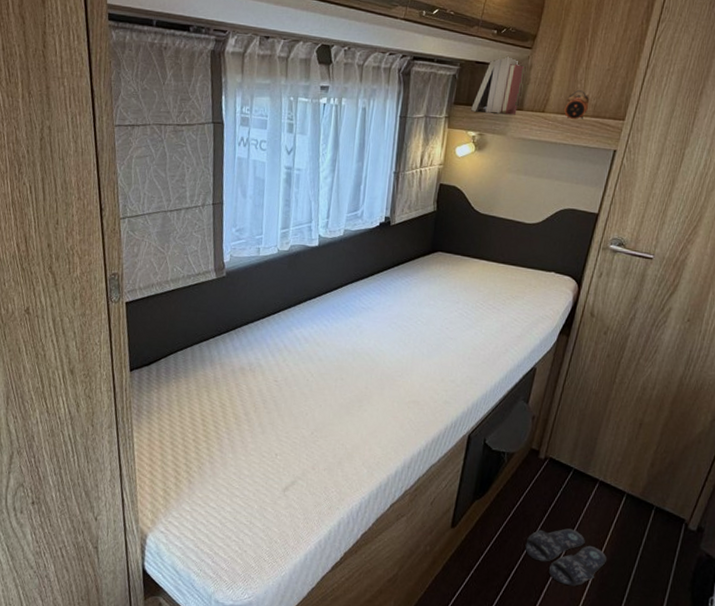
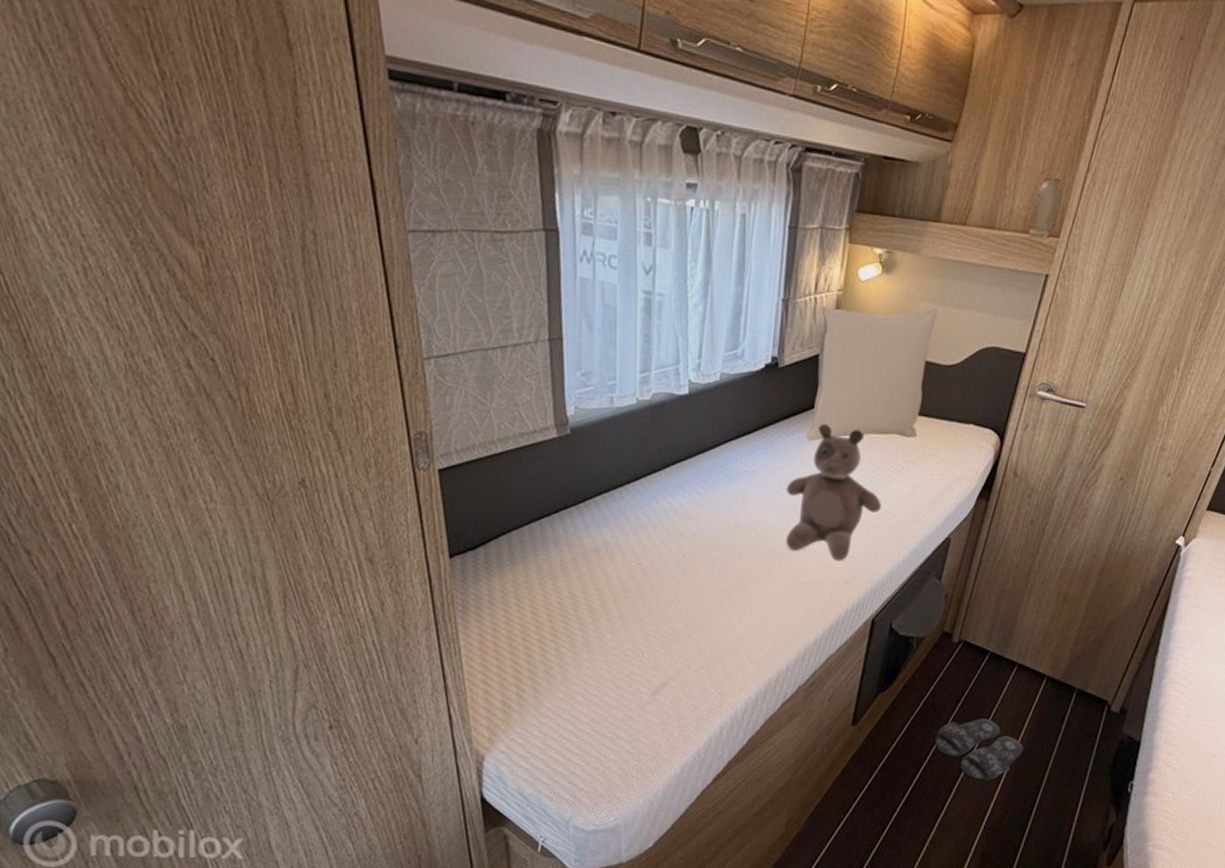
stuffed animal: none [395,269,476,385] -> present [785,423,881,561]
pillow: none [412,177,522,284] -> present [806,306,938,441]
books: present [471,54,524,115] -> none [877,148,943,228]
alarm clock: present [564,90,590,120] -> none [989,198,1020,236]
vase: none [598,74,626,122] -> present [1028,178,1062,240]

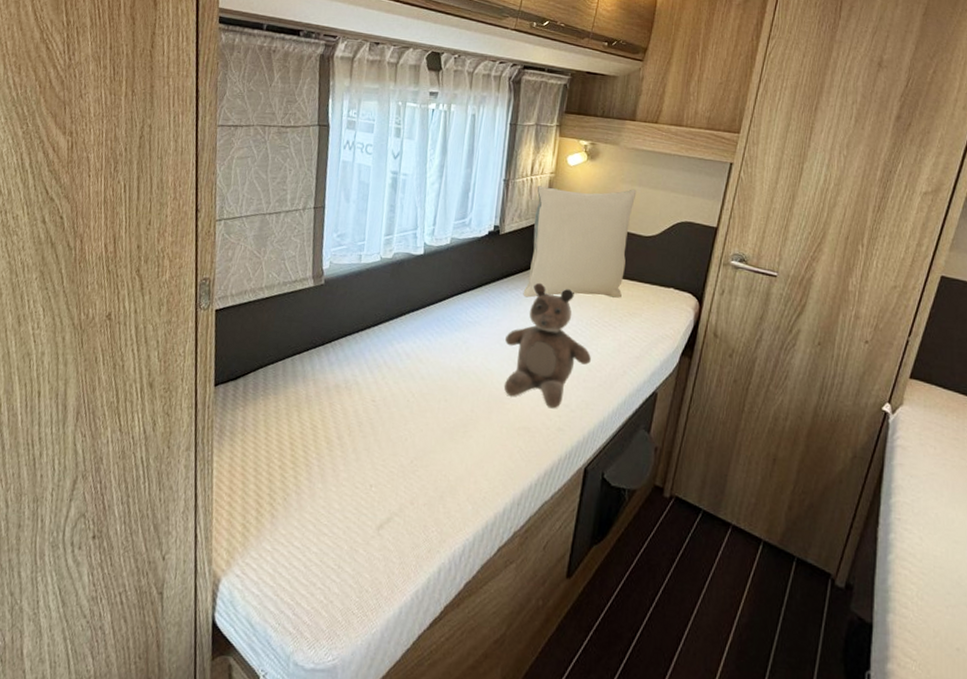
slippers: present [935,718,1023,781] -> none [651,582,744,654]
vase: present [1028,178,1062,240] -> none [712,87,739,135]

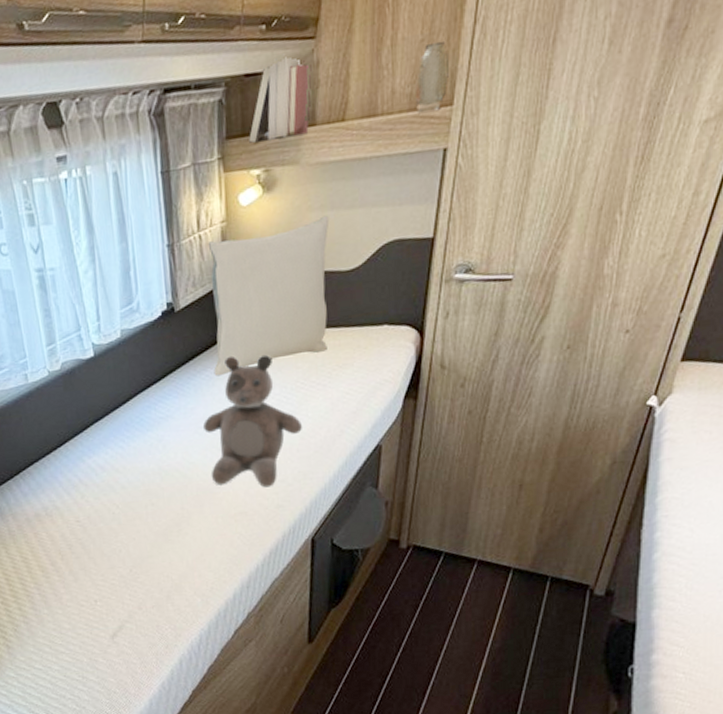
books: none [583,65,636,125] -> present [249,54,311,143]
vase: none [712,87,739,135] -> present [415,42,449,115]

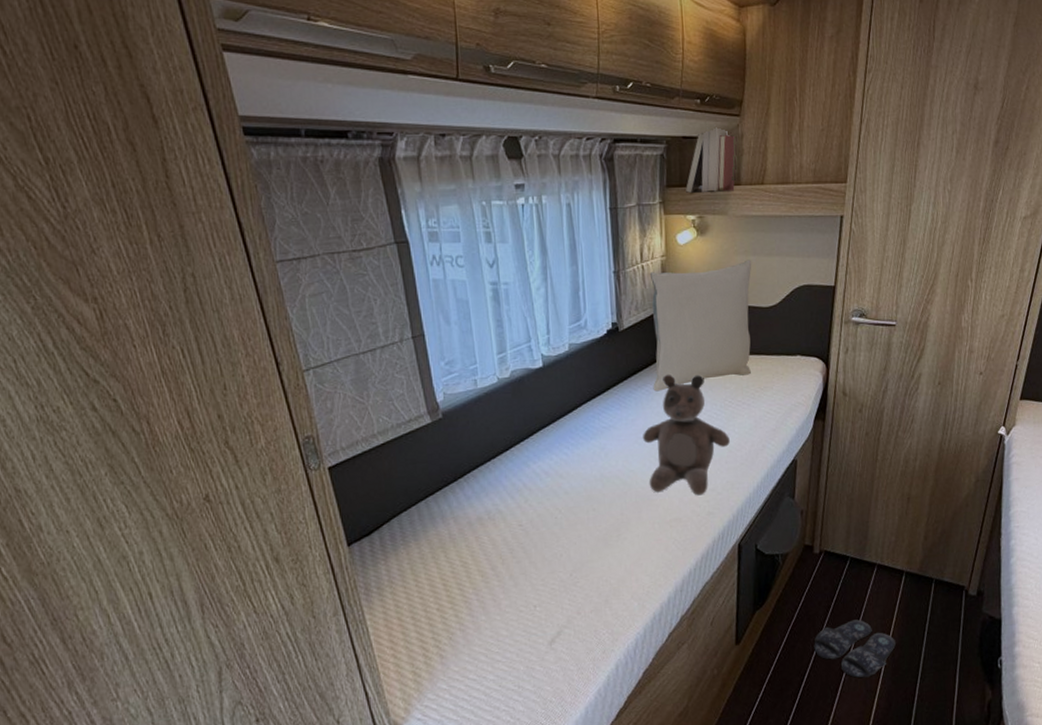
slippers: none [398,620,497,682] -> present [814,619,896,678]
vase: present [415,42,449,115] -> none [818,134,843,187]

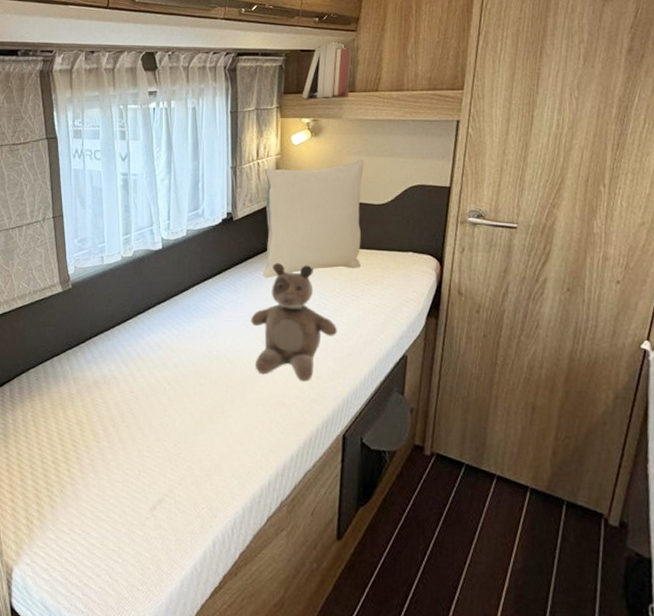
slippers: present [814,619,896,678] -> none [423,533,519,601]

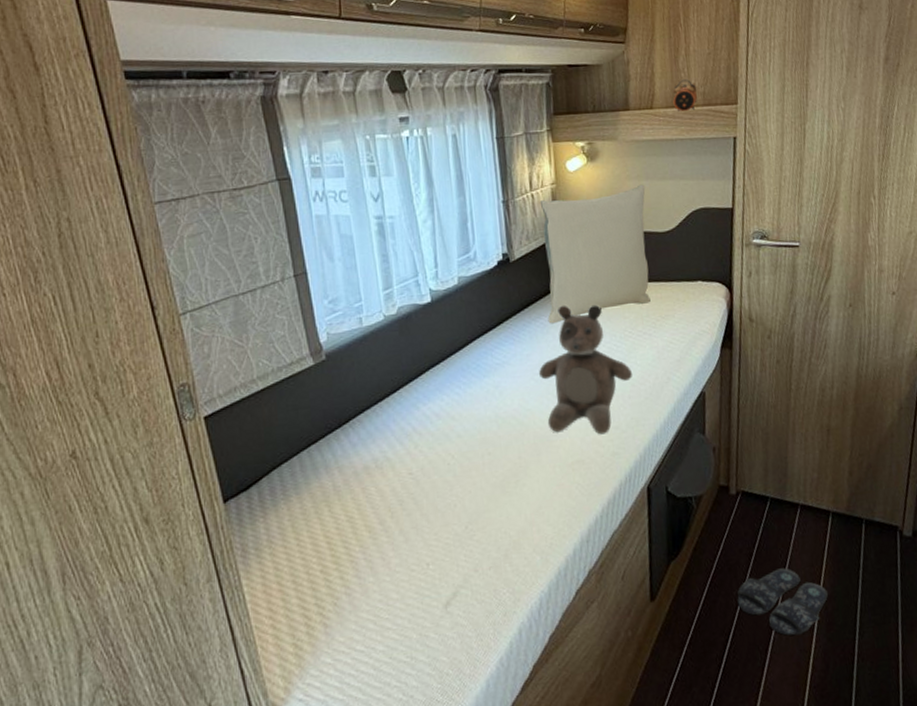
books: present [302,39,352,99] -> none [573,52,624,120]
alarm clock: none [398,65,424,96] -> present [673,79,697,112]
slippers: none [423,533,519,601] -> present [737,568,828,636]

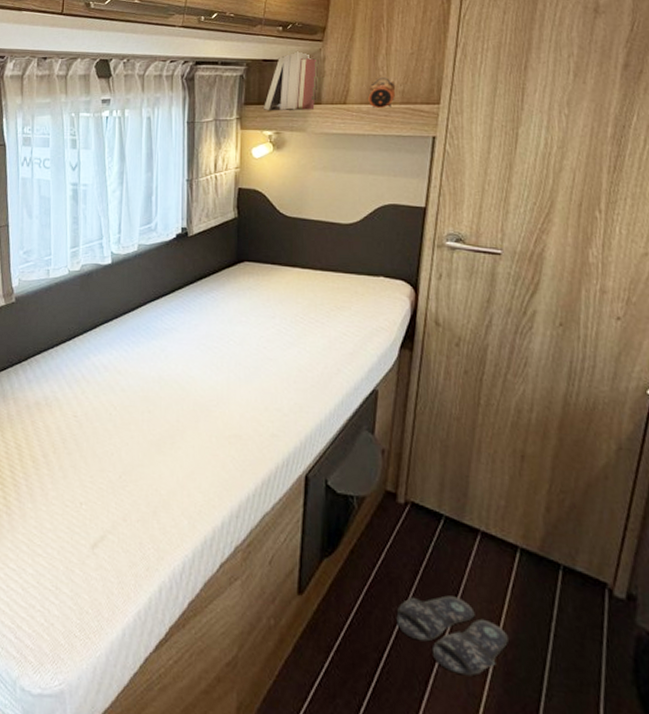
pillow: present [539,184,651,324] -> none [219,175,331,299]
stuffed animal: present [539,304,632,435] -> none [205,282,300,414]
books: none [573,52,624,120] -> present [264,49,318,110]

